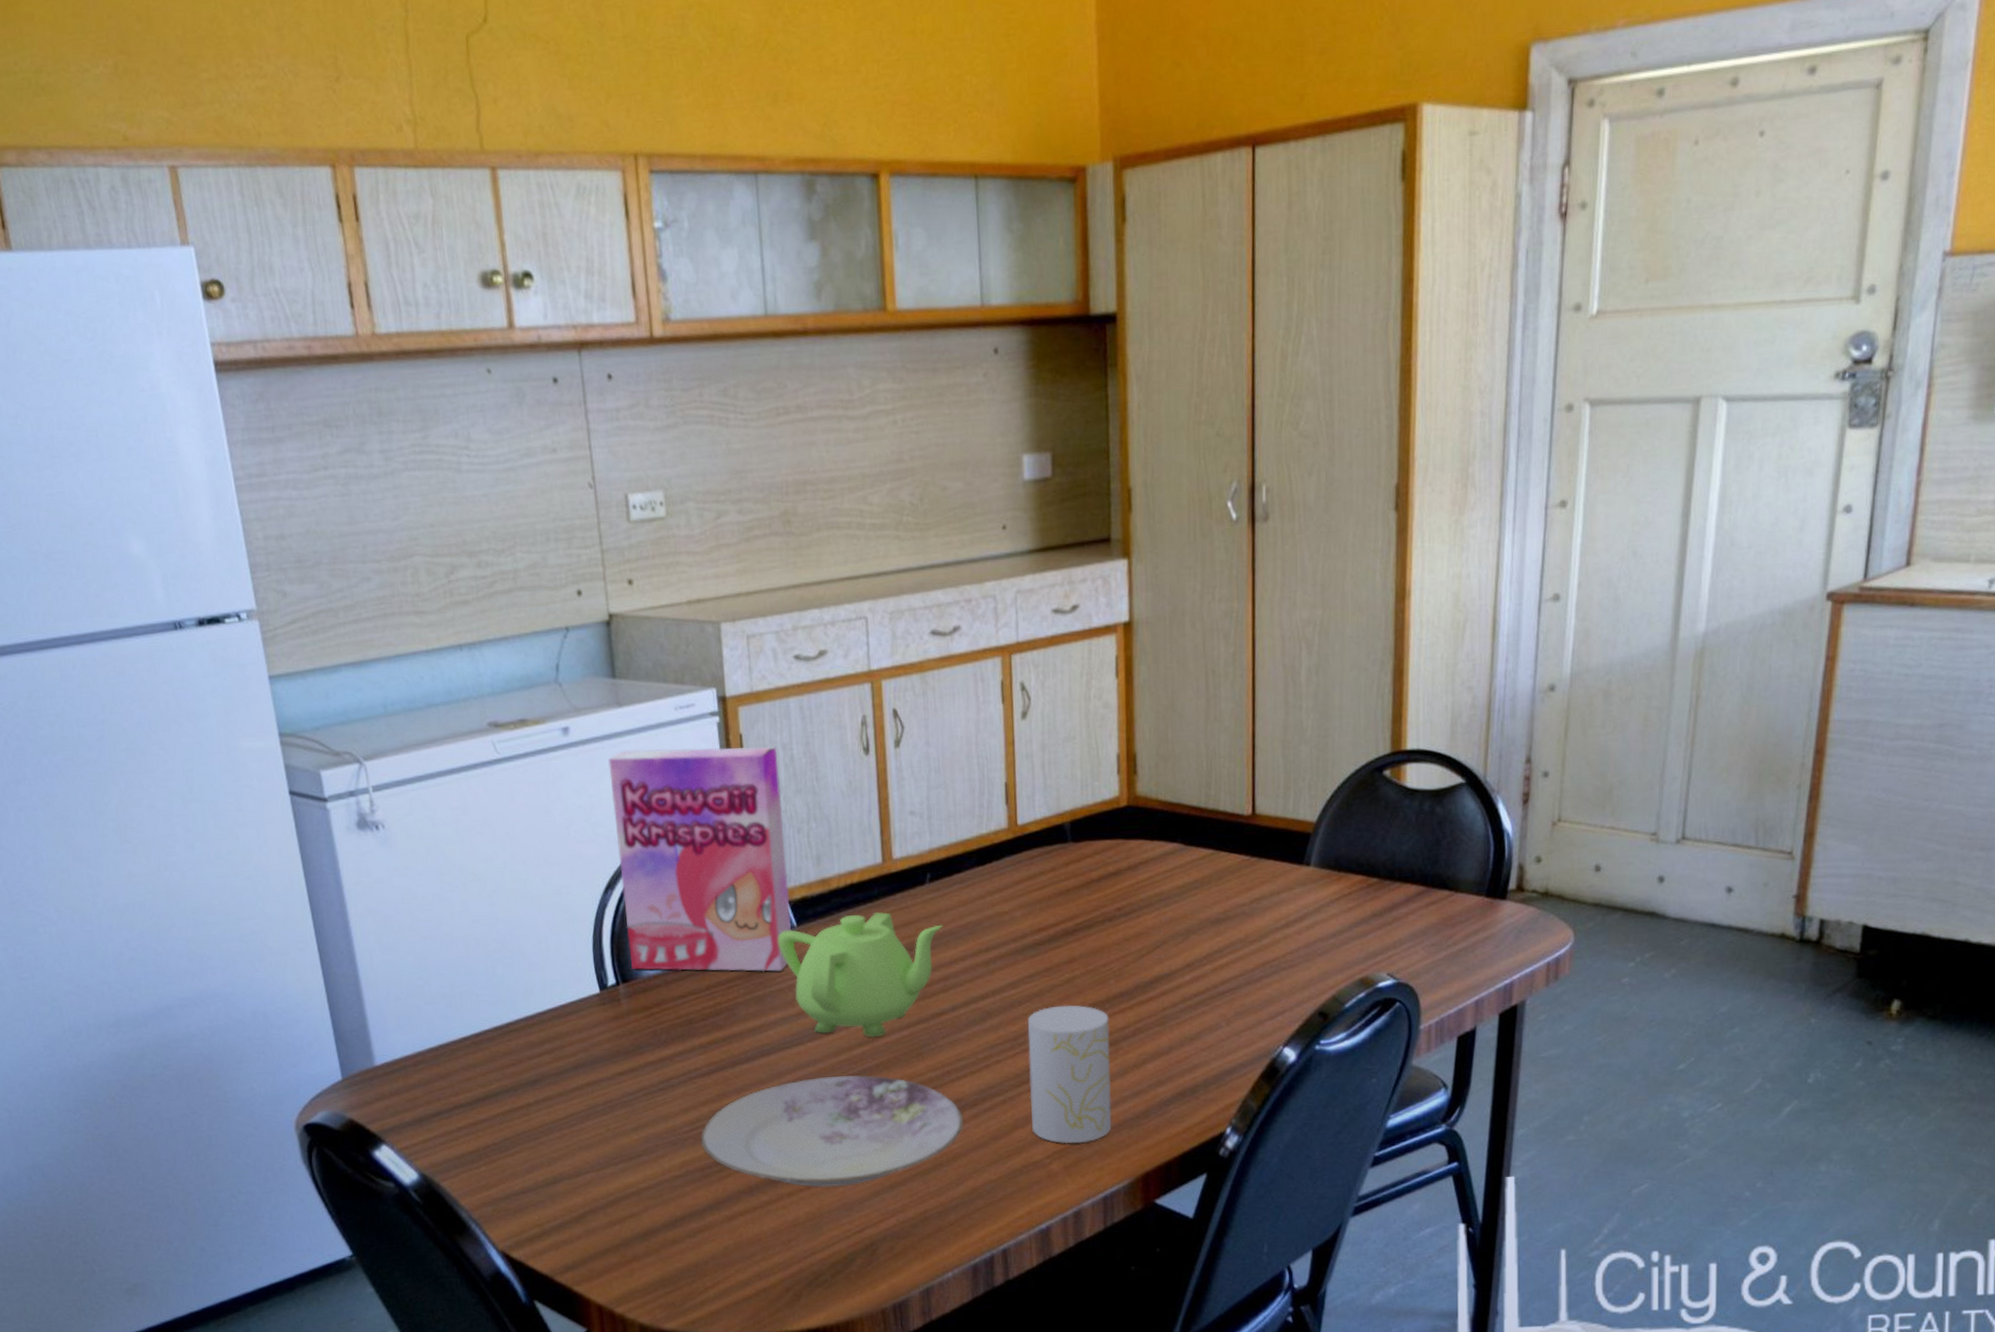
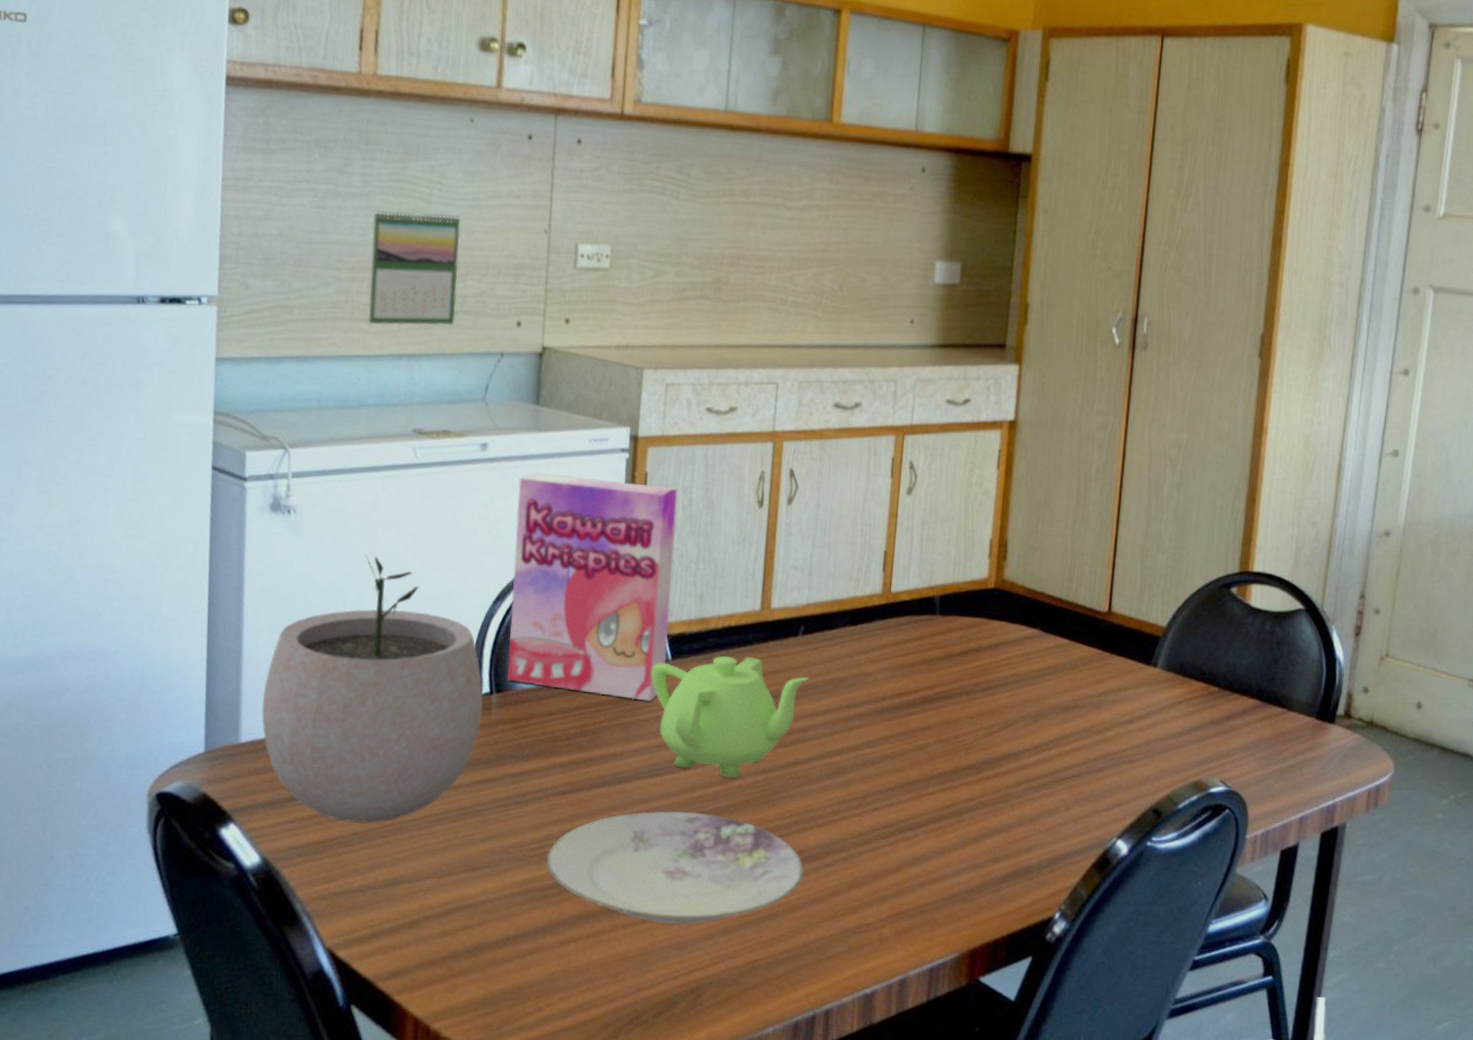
plant pot: none [387,861,613,1130] -> present [261,555,484,824]
calendar: none [403,481,511,616] -> present [368,210,461,326]
cup: present [1027,1005,1112,1144] -> none [869,770,955,911]

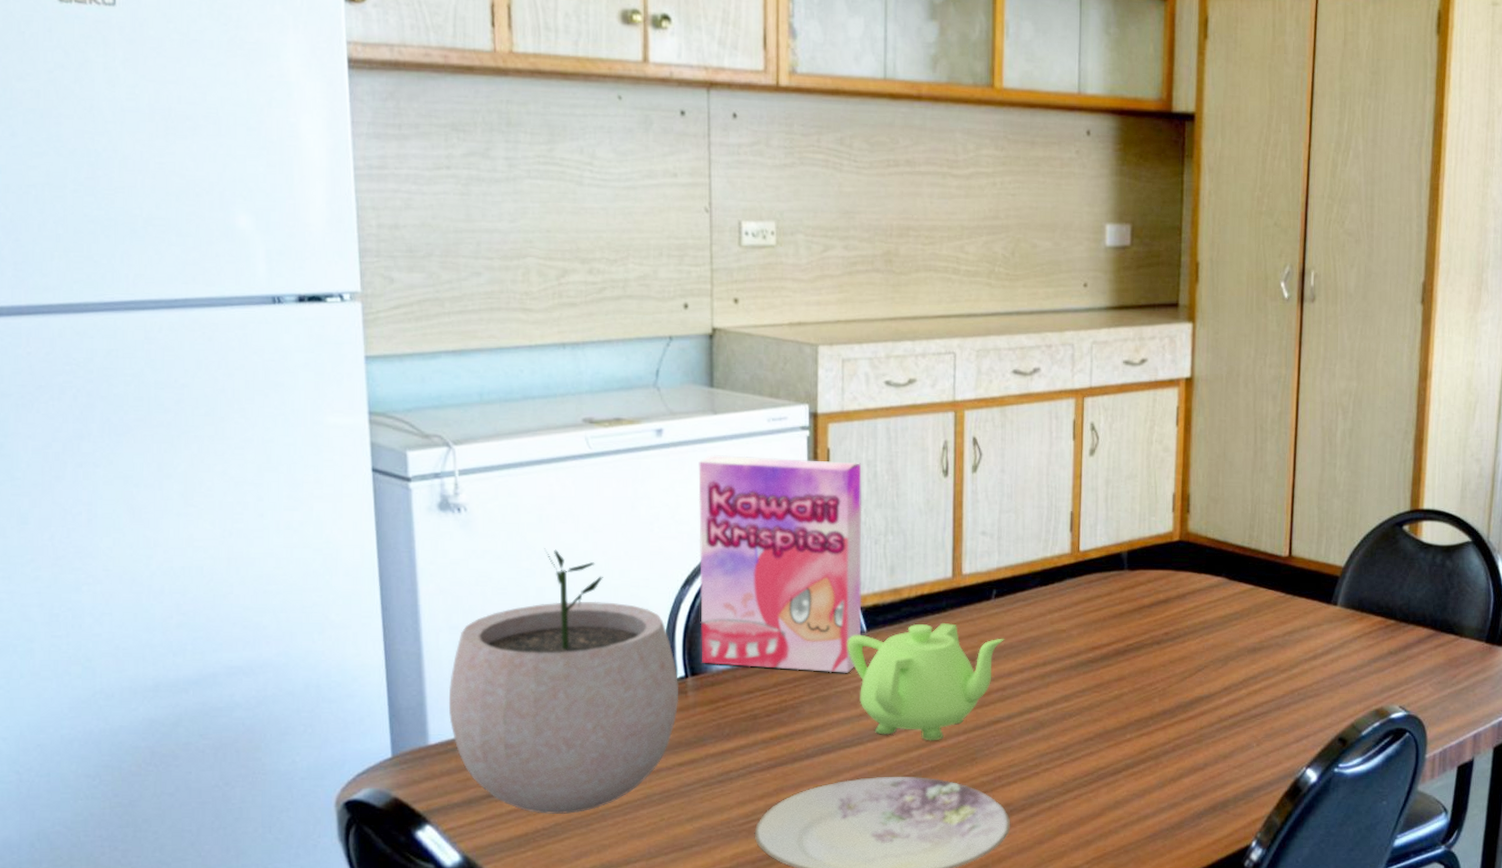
calendar: present [368,210,461,326] -> none [522,193,618,314]

